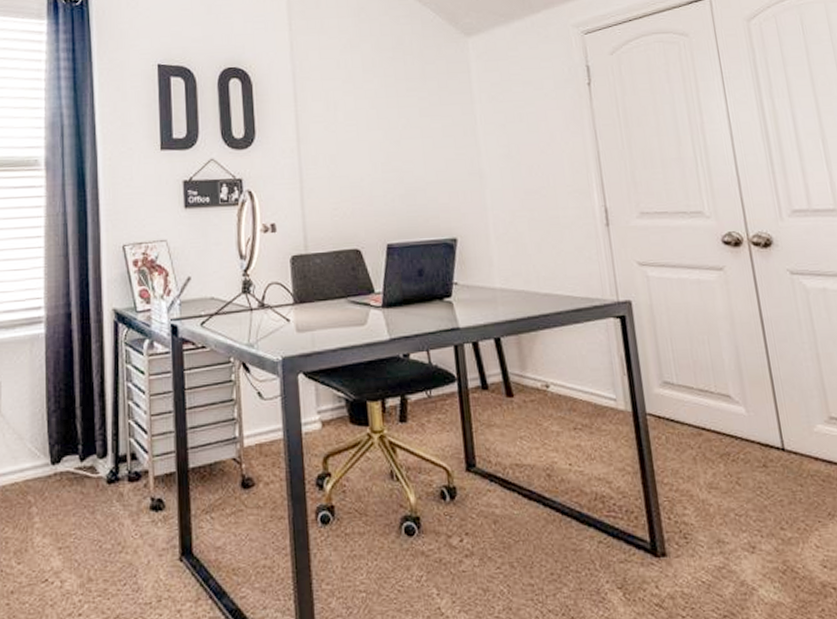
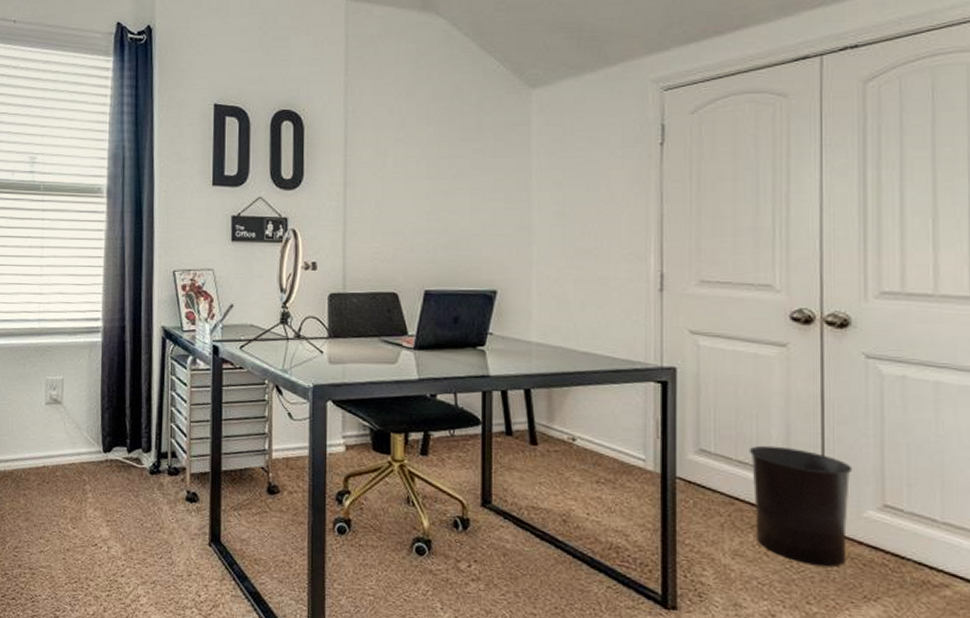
waste bin: none [706,369,807,488] -> present [748,445,853,566]

